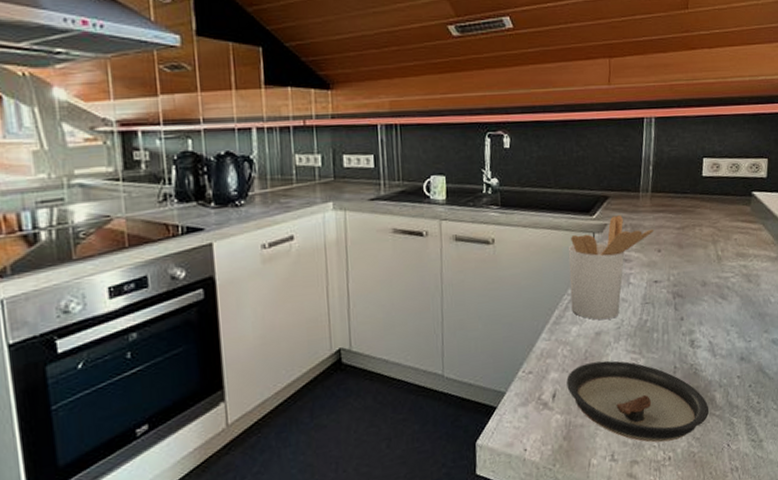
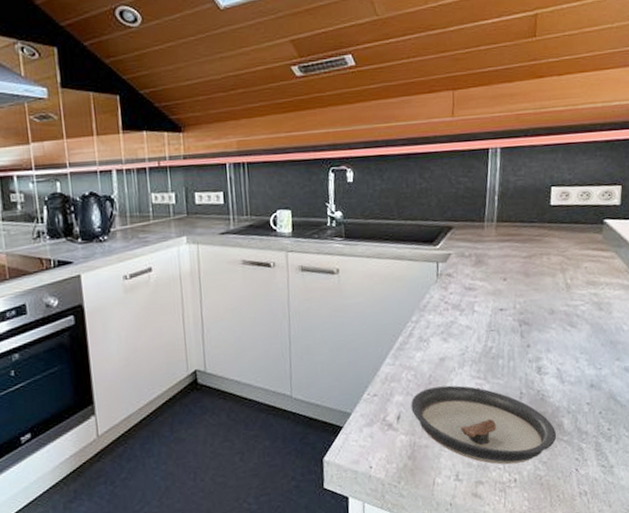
utensil holder: present [568,215,655,321] -> none [411,245,500,347]

